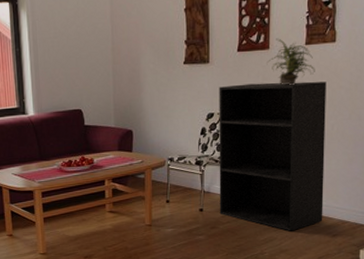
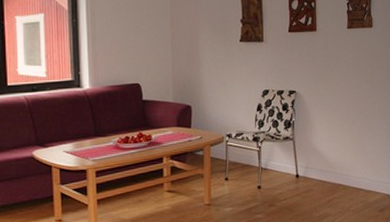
bookshelf: present [219,81,327,231] -> none [273,62,371,207]
potted plant: present [267,38,315,85] -> none [315,21,357,65]

